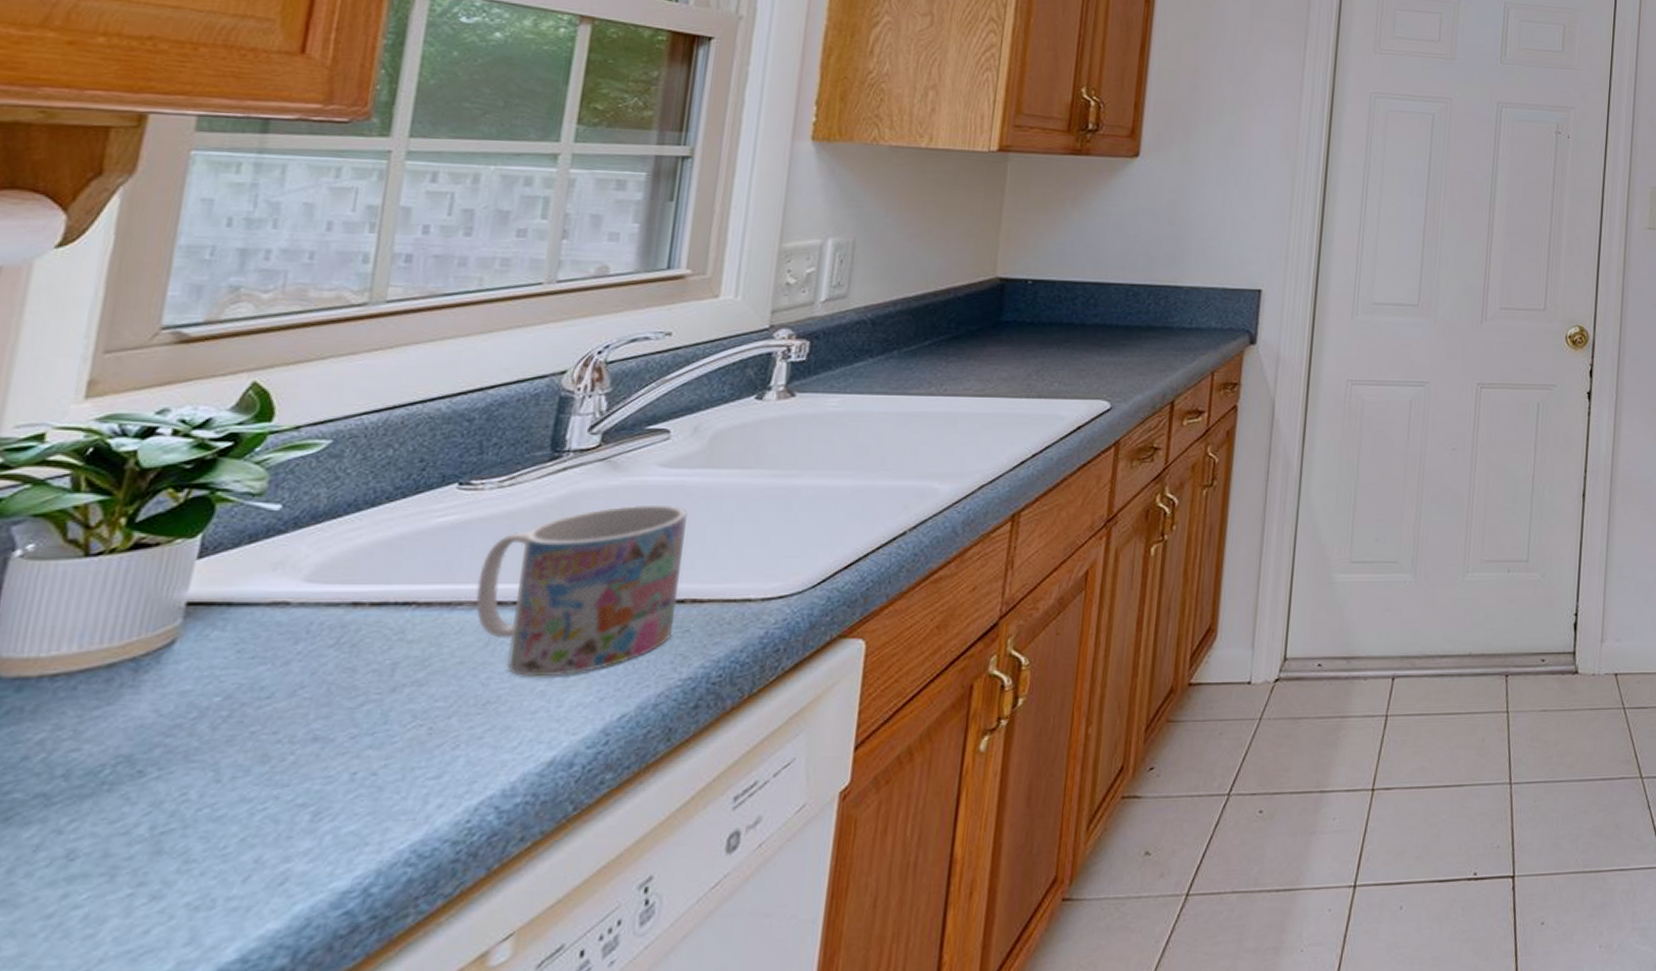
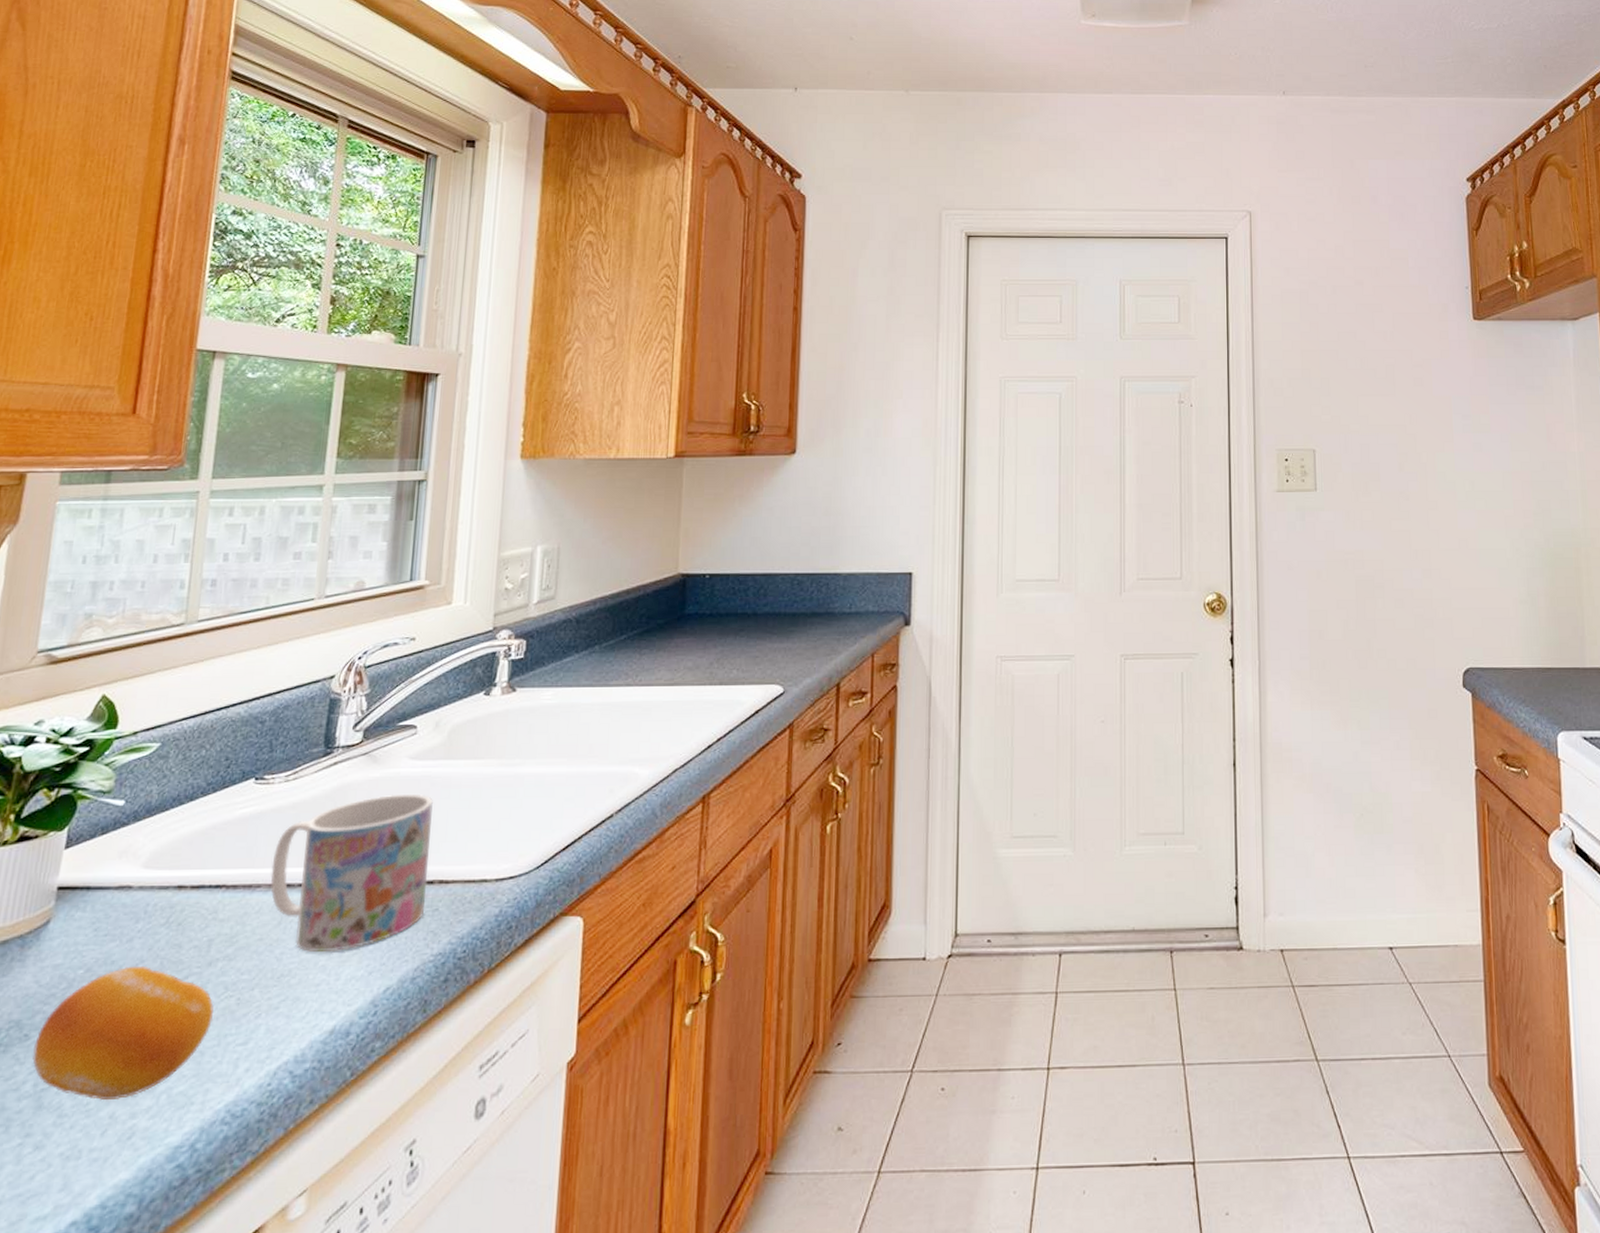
fruit: none [148,692,398,844] -> present [32,965,214,1101]

